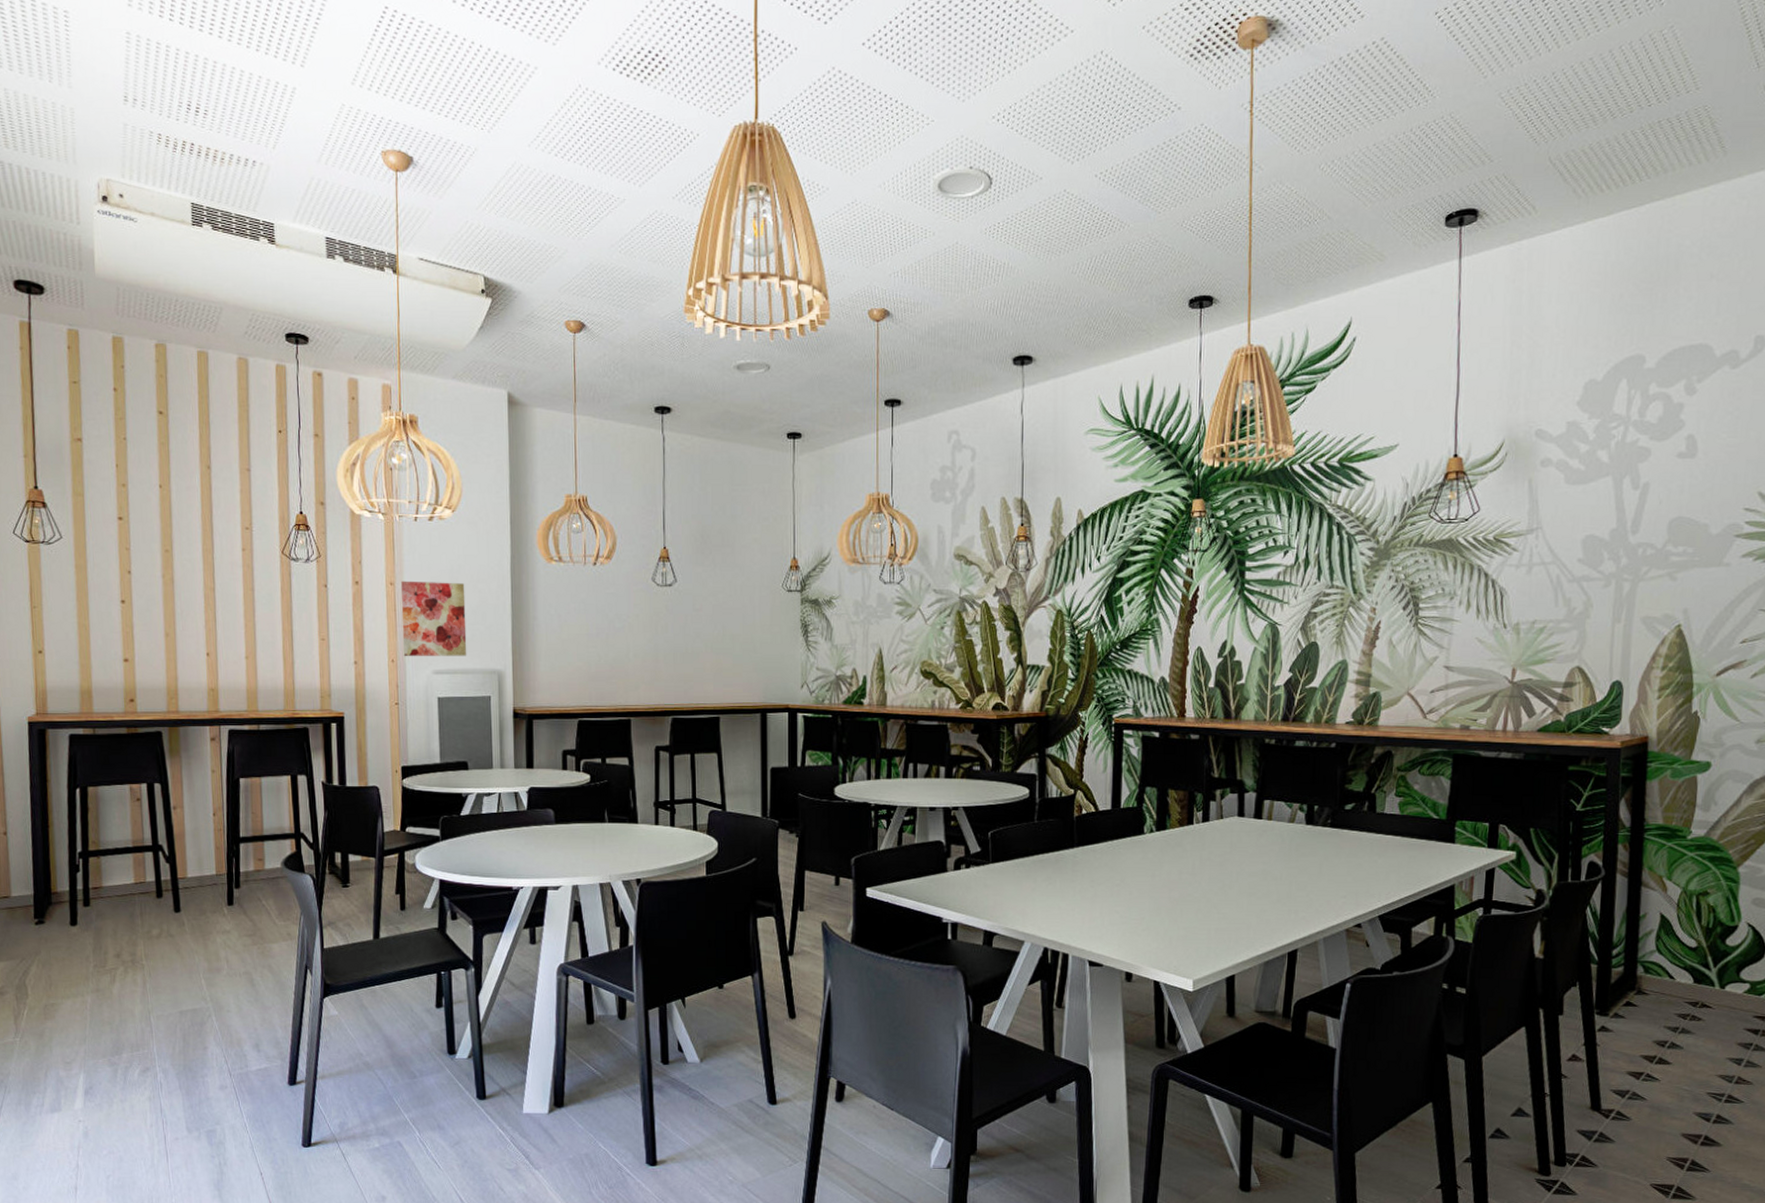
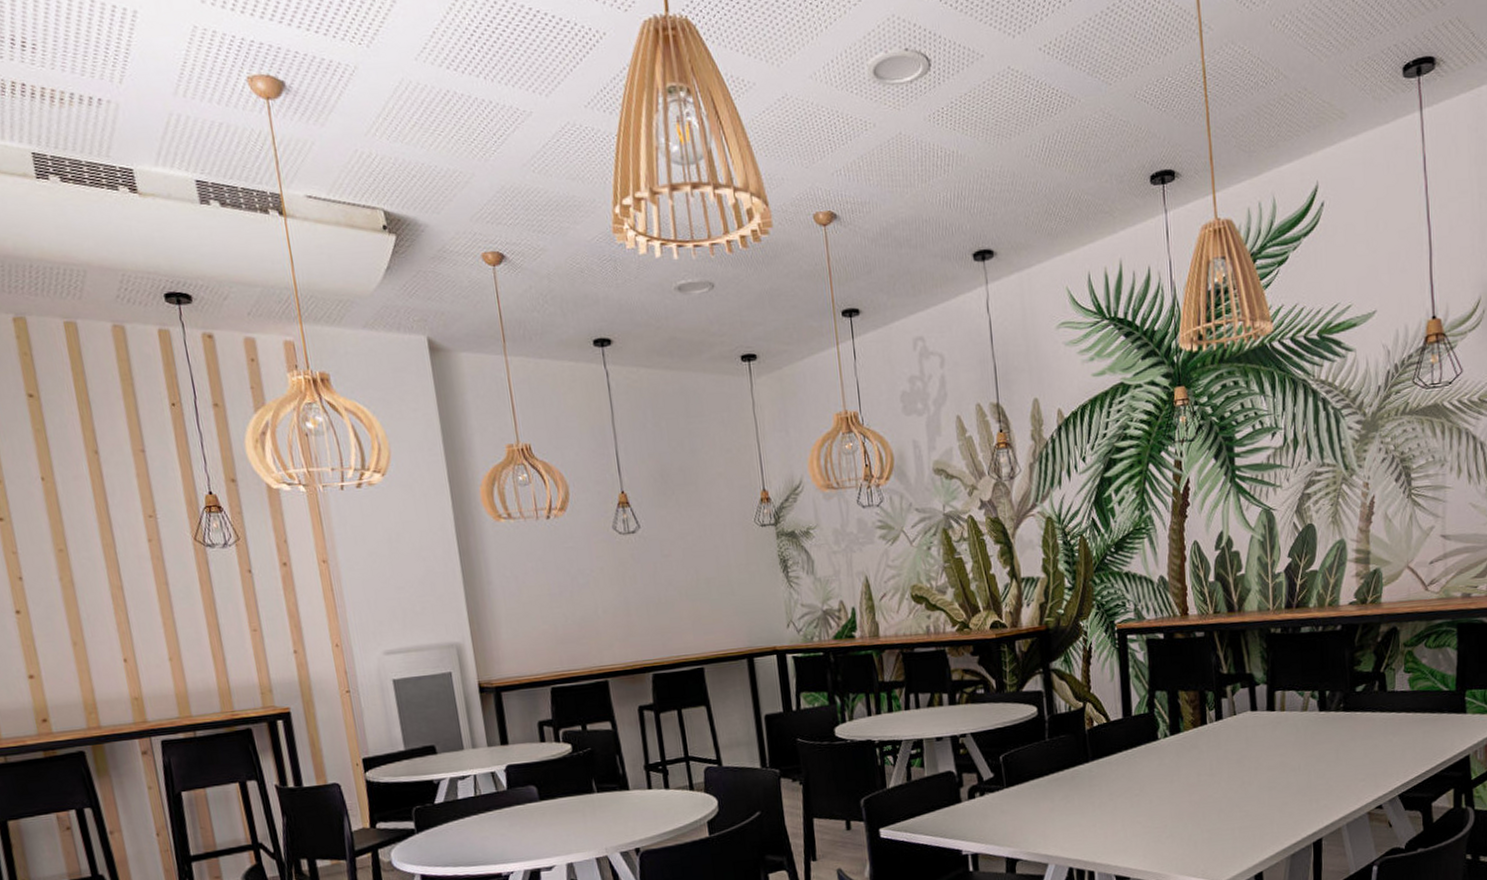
wall art: present [400,580,467,657] -> none [334,553,420,640]

